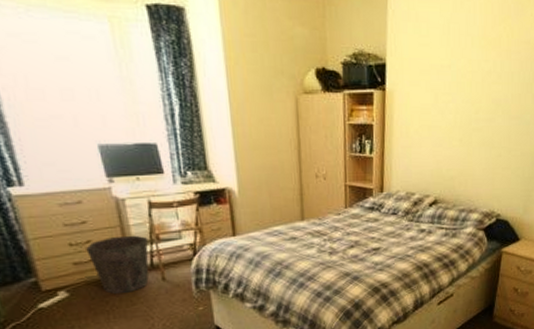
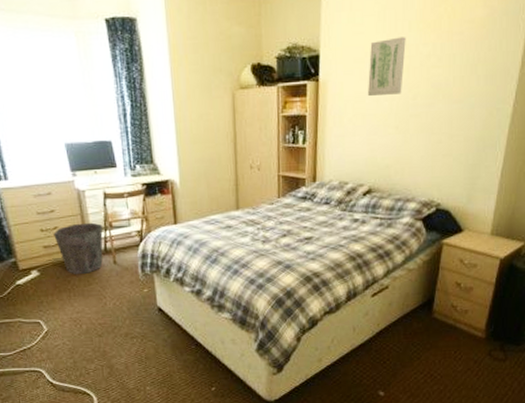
wall art: none [433,52,469,108] -> present [368,37,406,96]

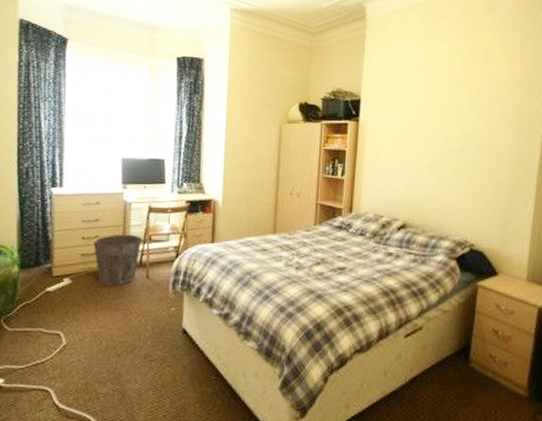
wall art: present [368,37,406,96] -> none [404,90,438,138]

